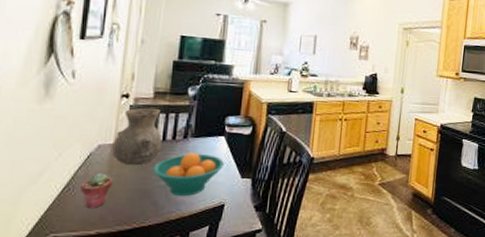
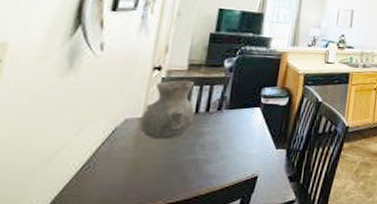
potted succulent: present [80,173,113,208] -> none [102,148,139,186]
fruit bowl: present [152,152,224,197] -> none [183,125,259,170]

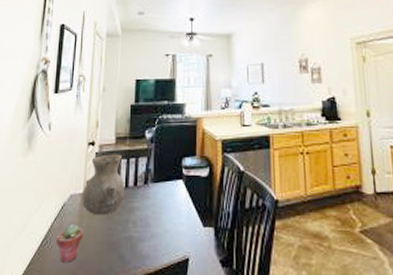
potted succulent: none [102,148,139,186] -> present [56,224,84,262]

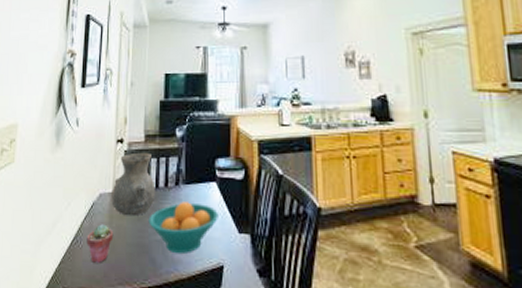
fruit bowl: none [118,199,184,250] -> present [148,201,218,254]

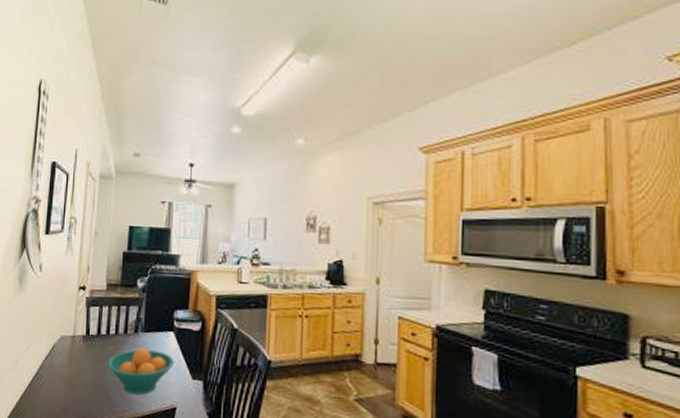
potted succulent: present [86,224,114,263] -> none [47,364,73,399]
vase: present [111,152,156,217] -> none [72,299,115,359]

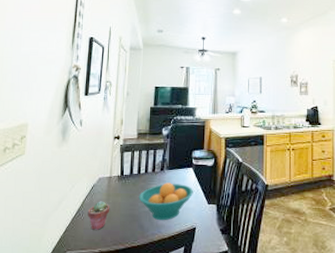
potted succulent: none [47,364,73,399] -> present [87,201,110,230]

